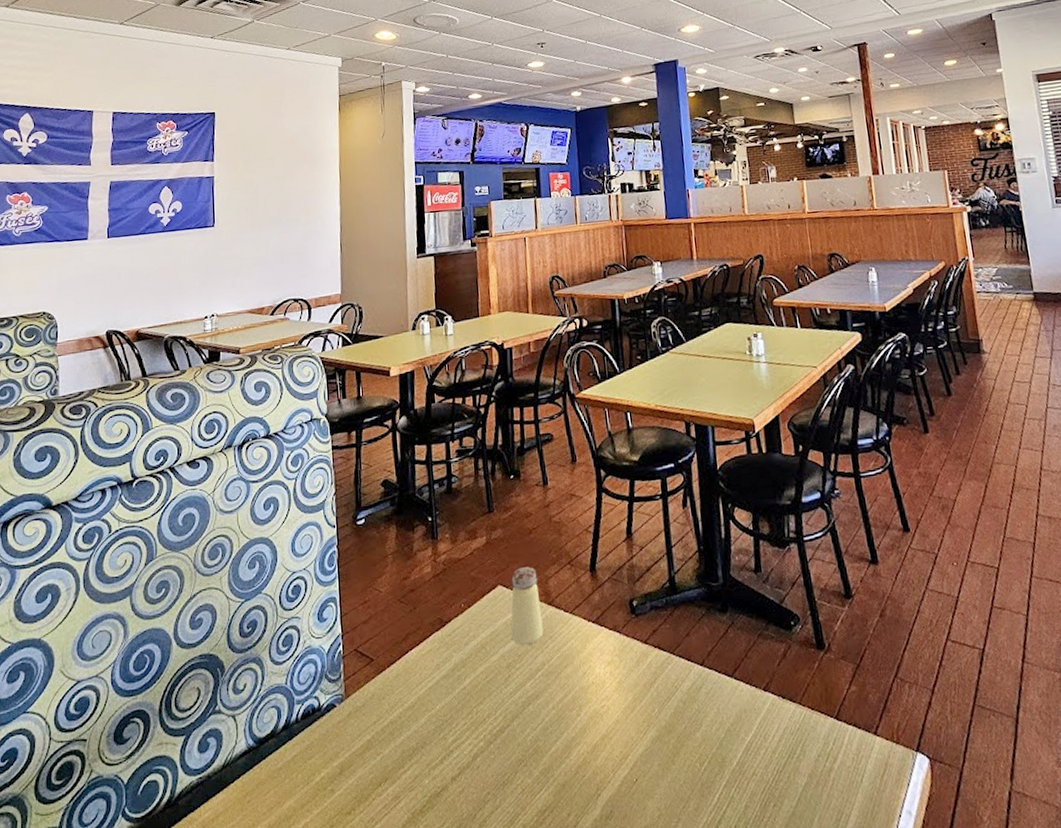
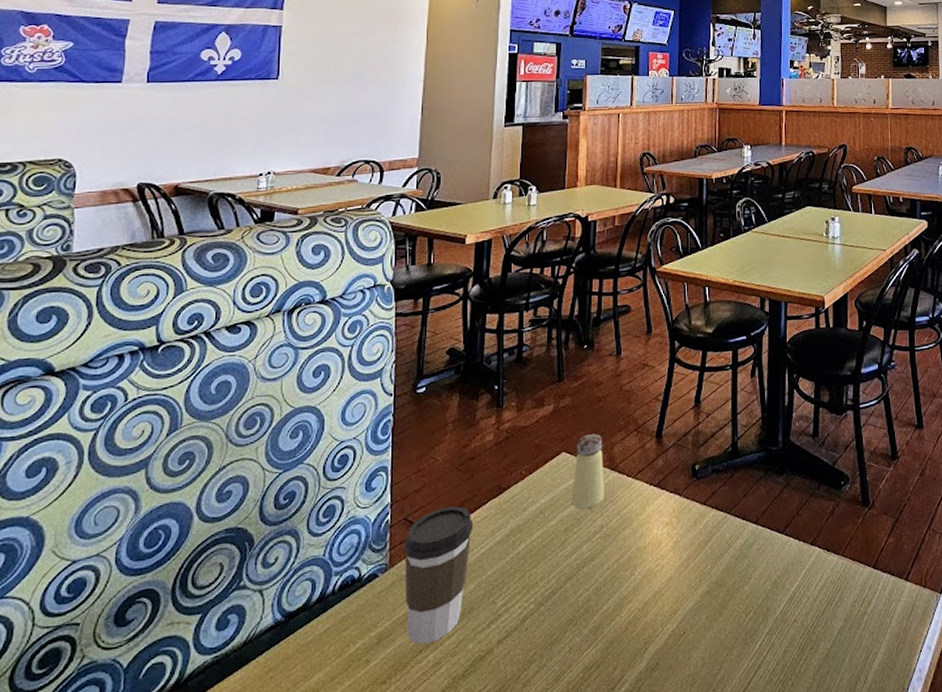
coffee cup: none [356,638,420,777] -> present [404,506,474,645]

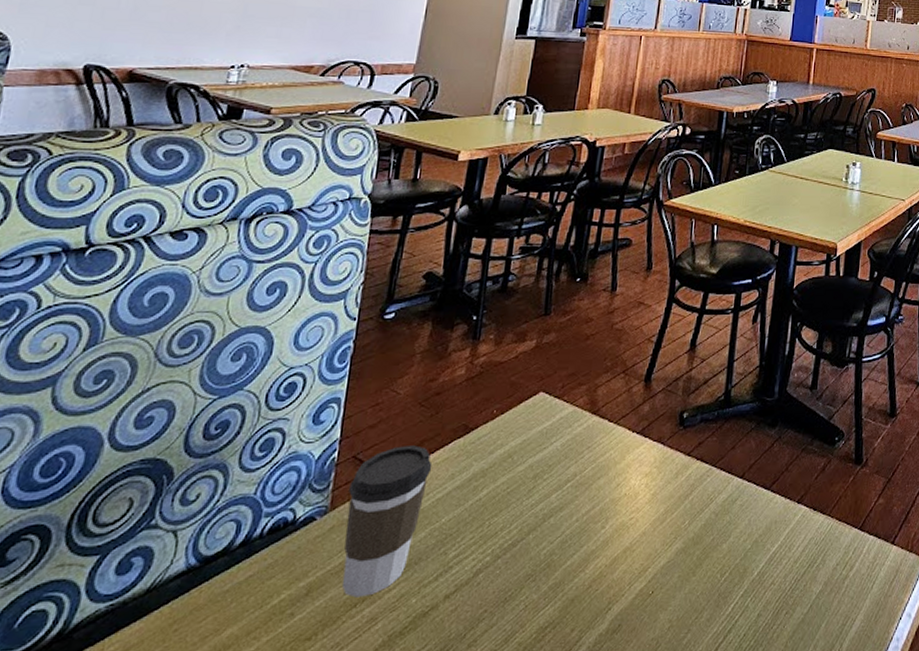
saltshaker: present [571,434,604,510] -> none [544,374,586,456]

